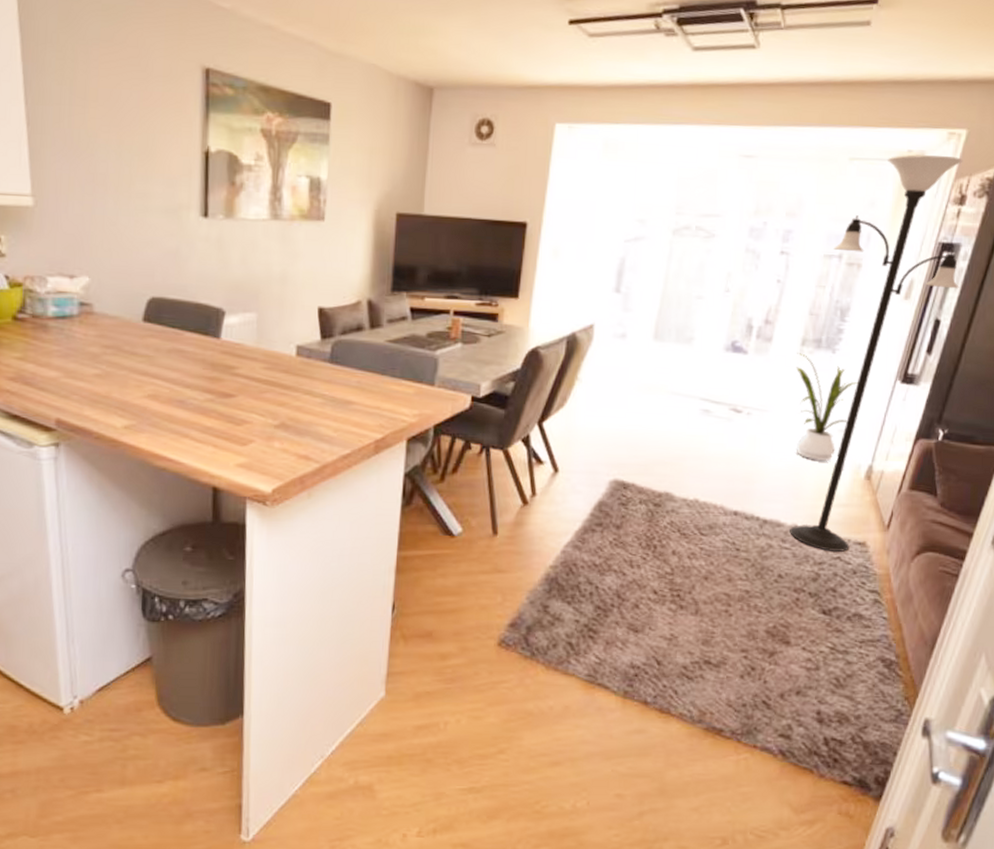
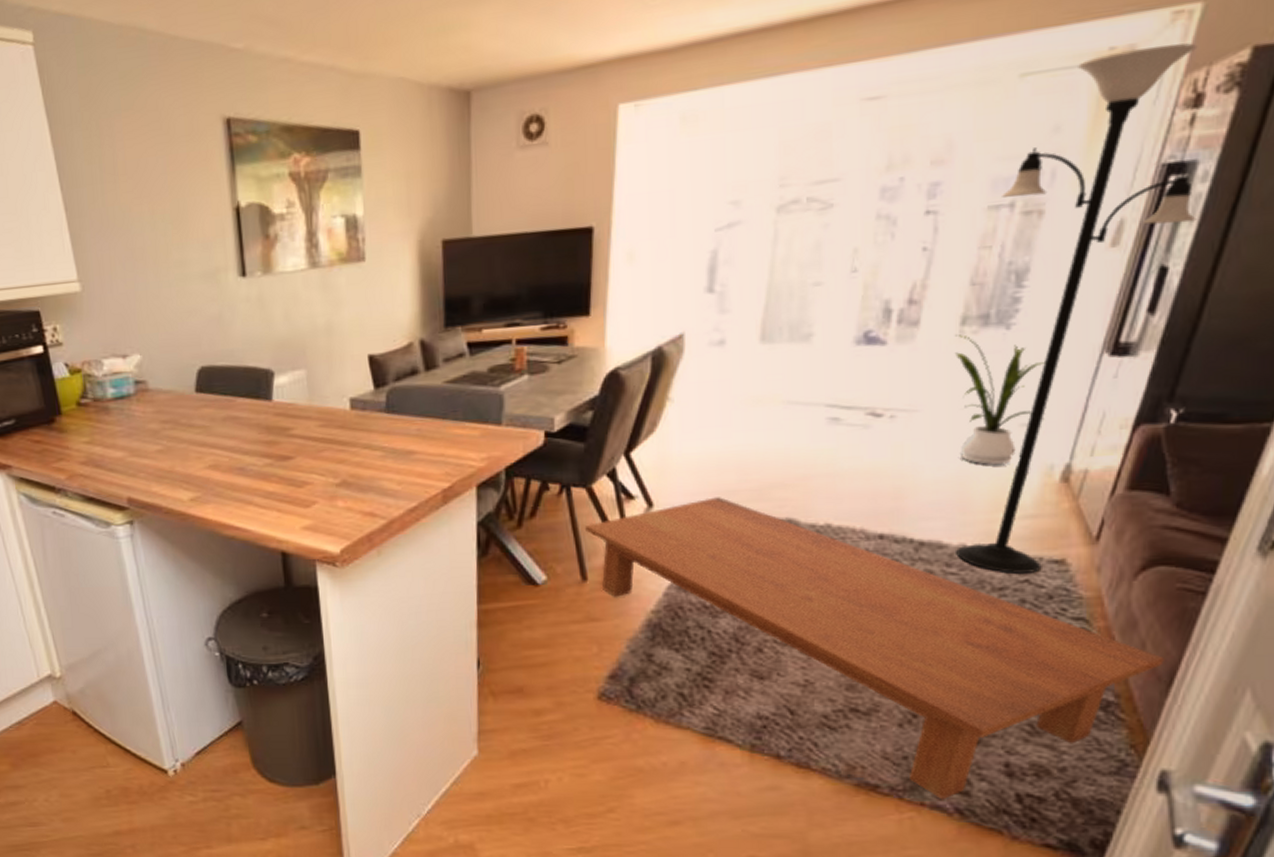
coffee table: none [499,468,930,743] -> present [585,497,1164,800]

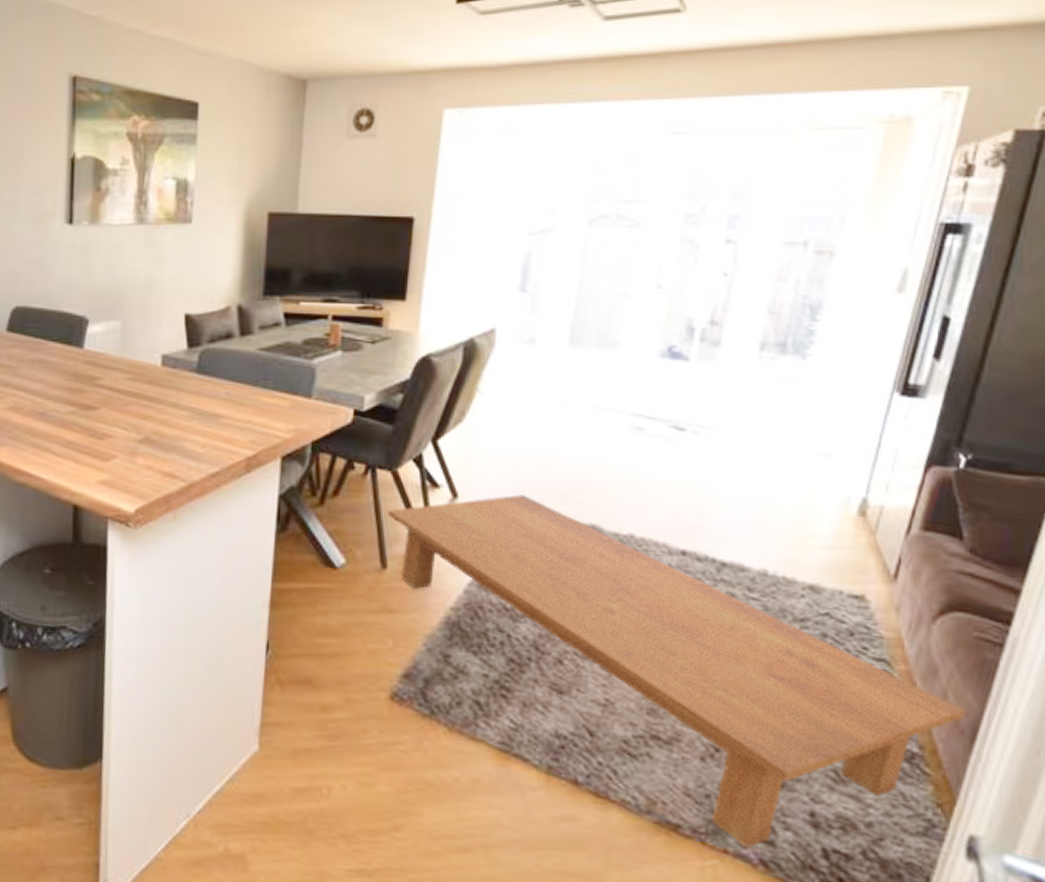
house plant: present [955,334,1045,465] -> none [755,359,841,491]
floor lamp: present [956,43,1198,574] -> none [758,118,974,607]

